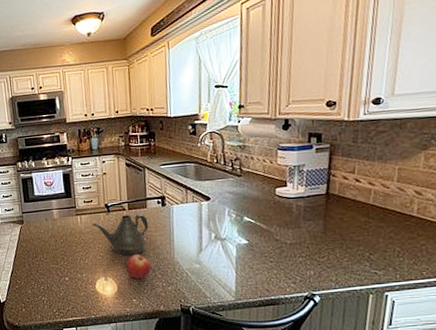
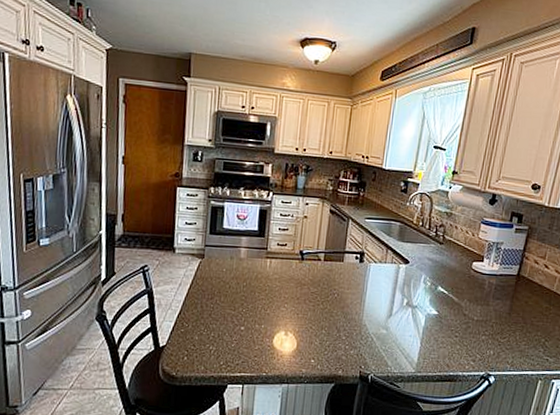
teapot: present [92,214,149,256] -> none [282,266,342,312]
fruit: present [126,254,151,279] -> none [310,310,337,338]

